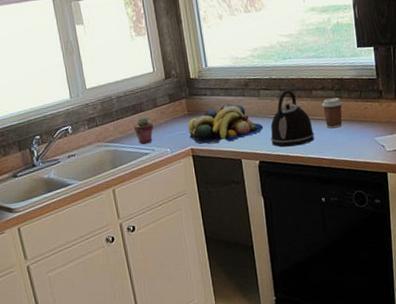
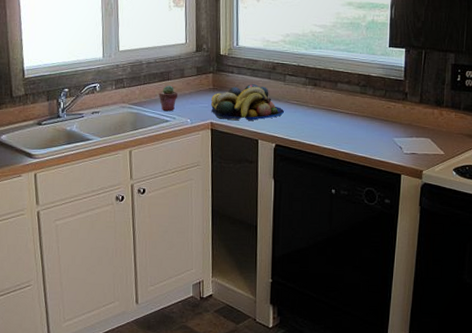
kettle: present [270,89,315,147] -> none [290,78,334,135]
coffee cup: present [321,97,343,129] -> none [345,93,367,123]

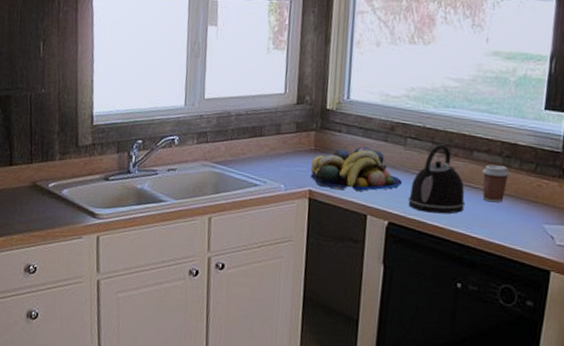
potted succulent: present [158,85,177,112] -> none [247,142,271,174]
kettle: none [290,78,334,135] -> present [408,144,466,214]
coffee cup: none [345,93,367,123] -> present [482,164,511,203]

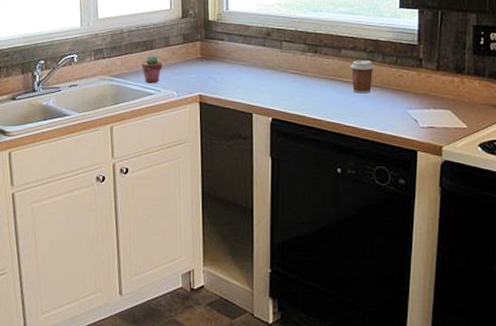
potted succulent: none [247,142,271,174] -> present [141,55,162,84]
fruit bowl: present [310,146,403,191] -> none [199,52,282,93]
kettle: present [408,144,466,214] -> none [288,45,338,107]

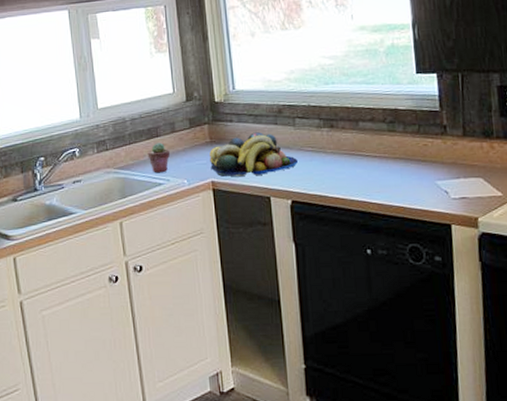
fruit bowl: none [199,52,282,93] -> present [209,132,299,177]
coffee cup: present [350,60,376,94] -> none [370,131,397,168]

